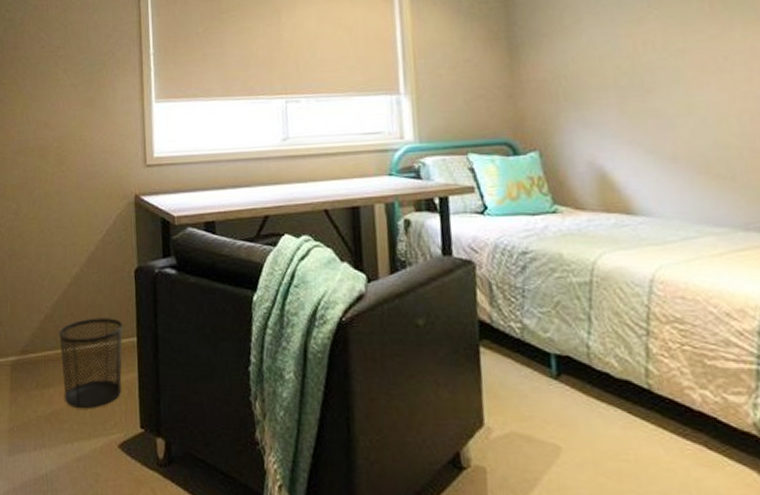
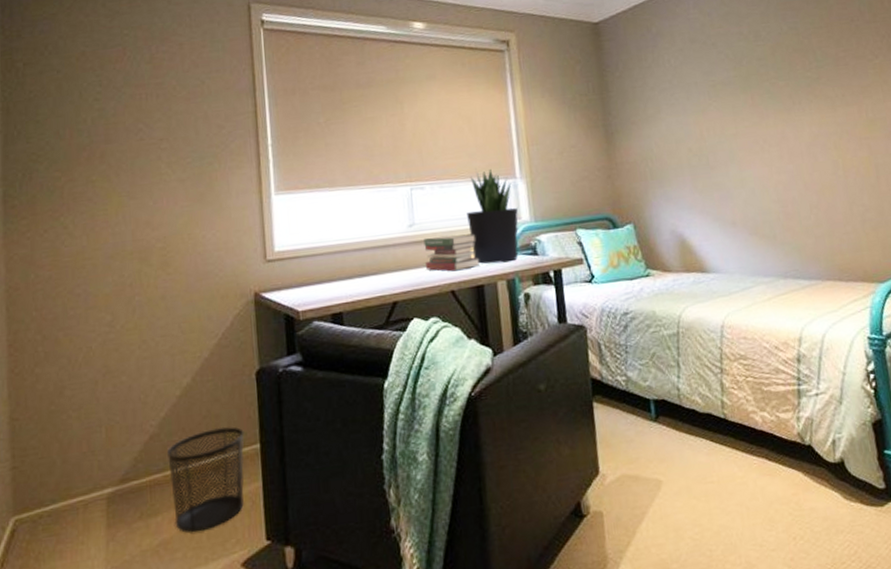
books: none [297,151,355,190] -> present [423,233,479,272]
planter: none [344,82,401,185] -> present [467,168,519,264]

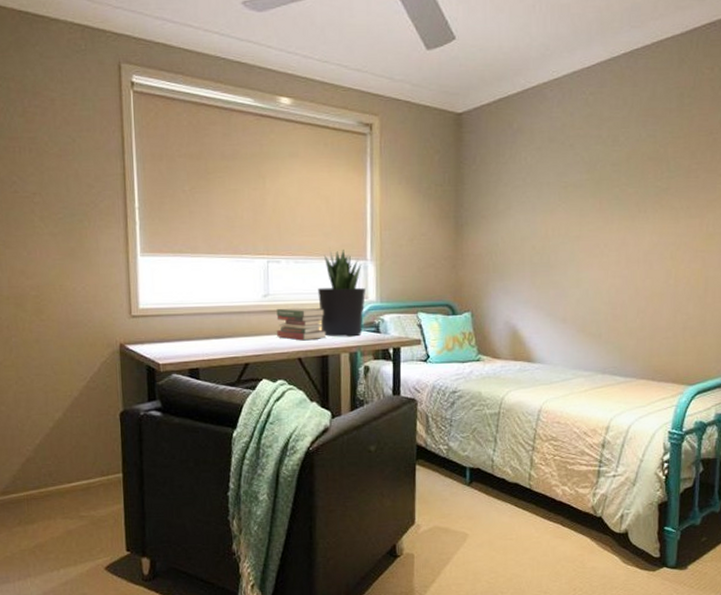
waste bin: present [167,426,244,533] -> none [42,456,109,540]

